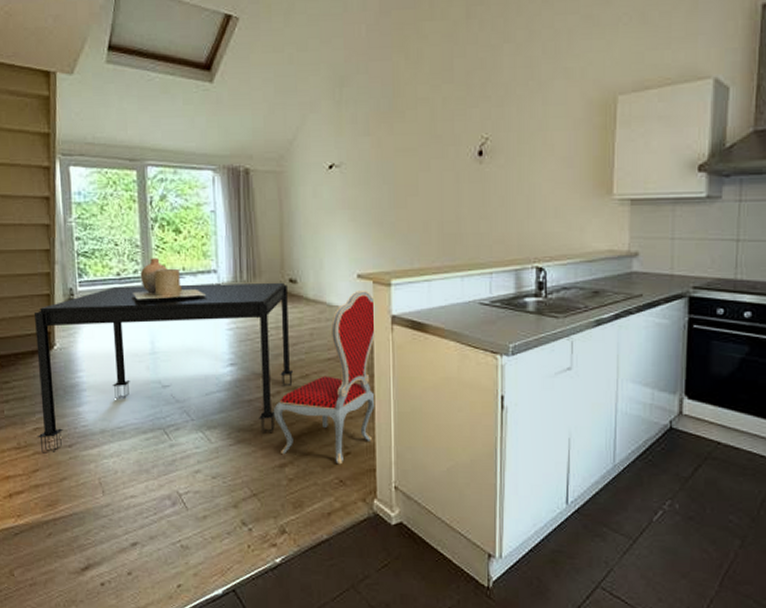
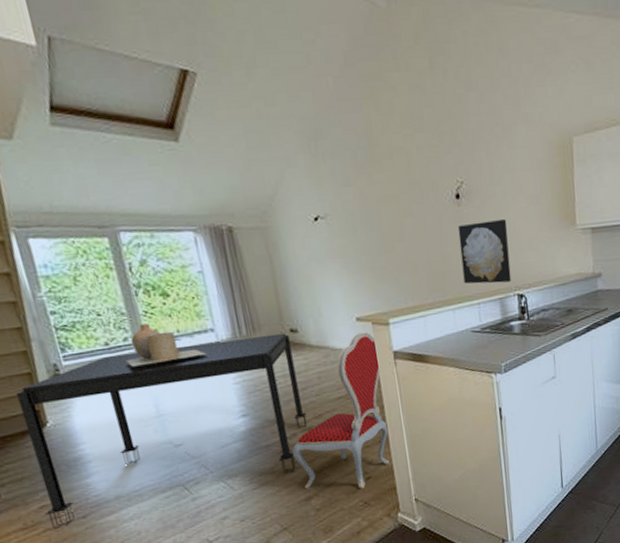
wall art: none [477,181,532,252] -> present [457,218,512,284]

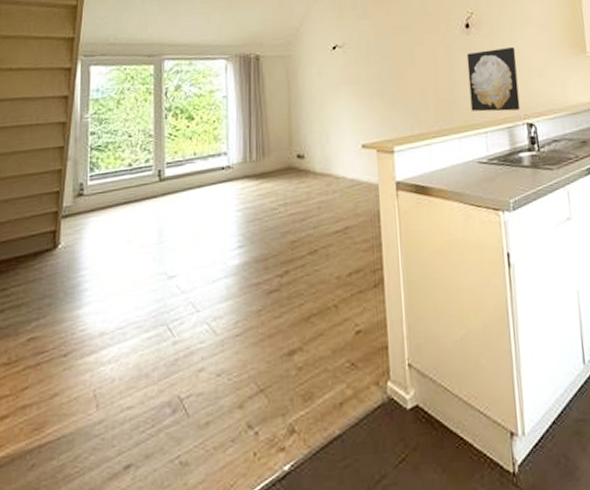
dining table: present [16,333,307,529] -> none [30,158,302,367]
vase: present [126,324,207,367] -> none [143,146,217,189]
dining chair: present [291,332,389,490] -> none [281,160,385,346]

